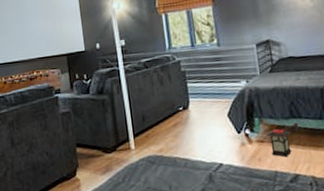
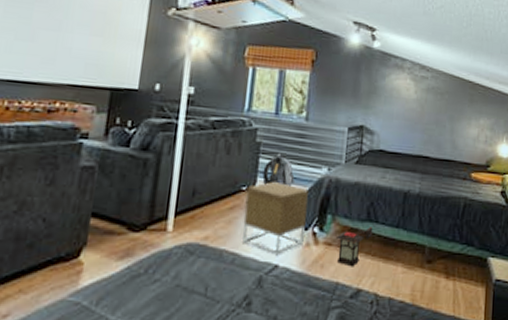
nightstand: none [183,99,239,156] -> present [242,182,308,255]
backpack: none [192,76,221,103] -> present [262,152,296,187]

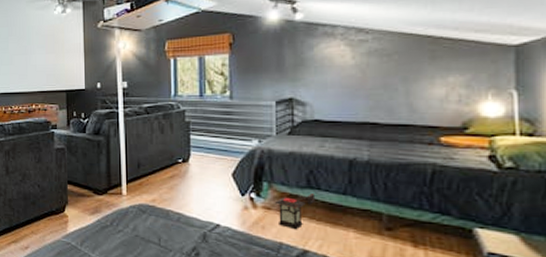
nightstand: present [242,182,308,255] -> none [183,155,242,216]
backpack: present [262,152,296,187] -> none [195,129,227,158]

